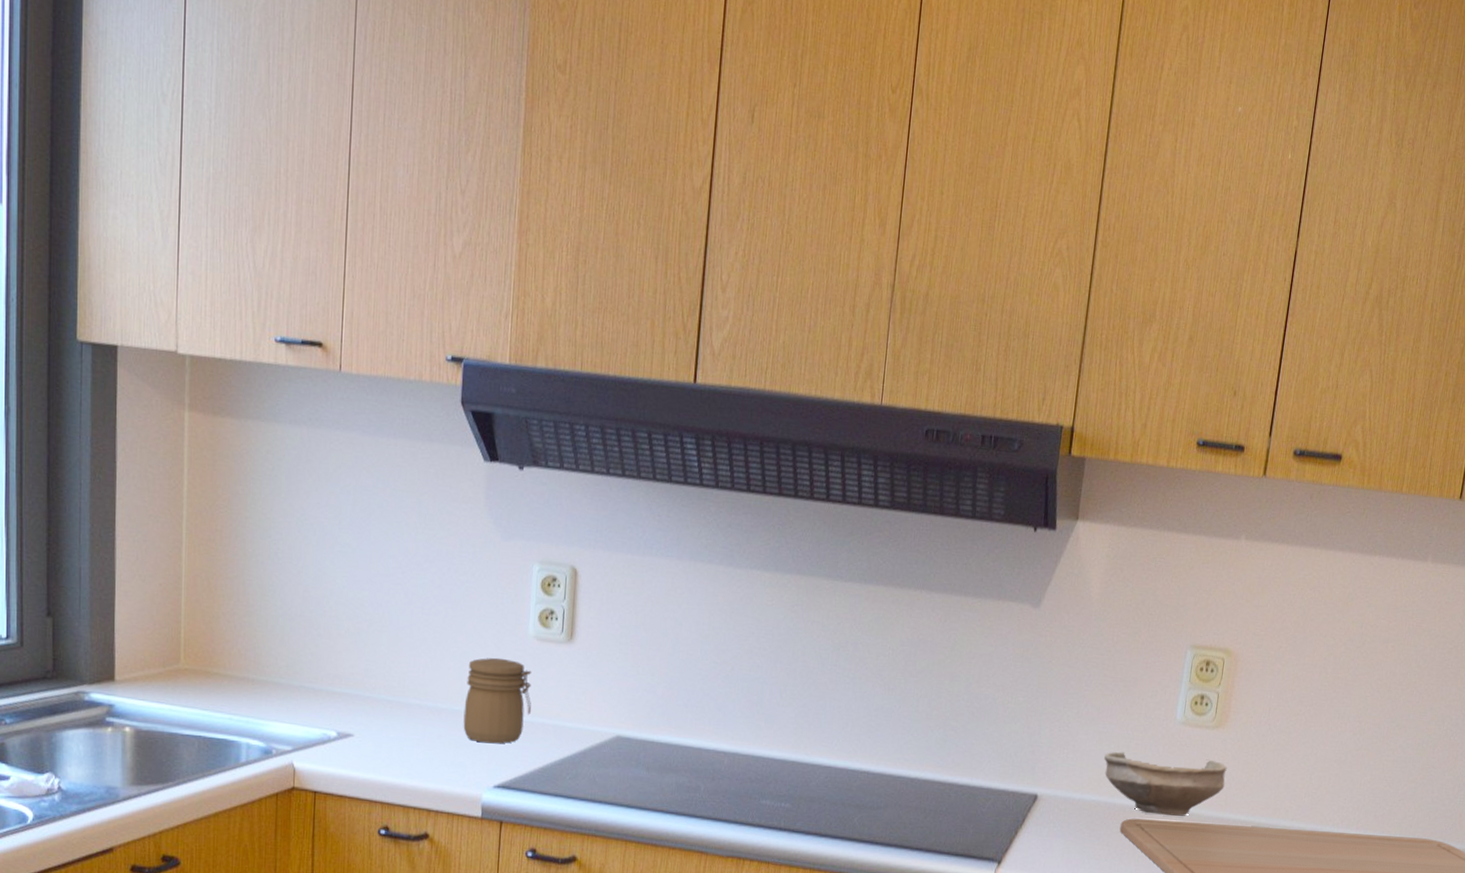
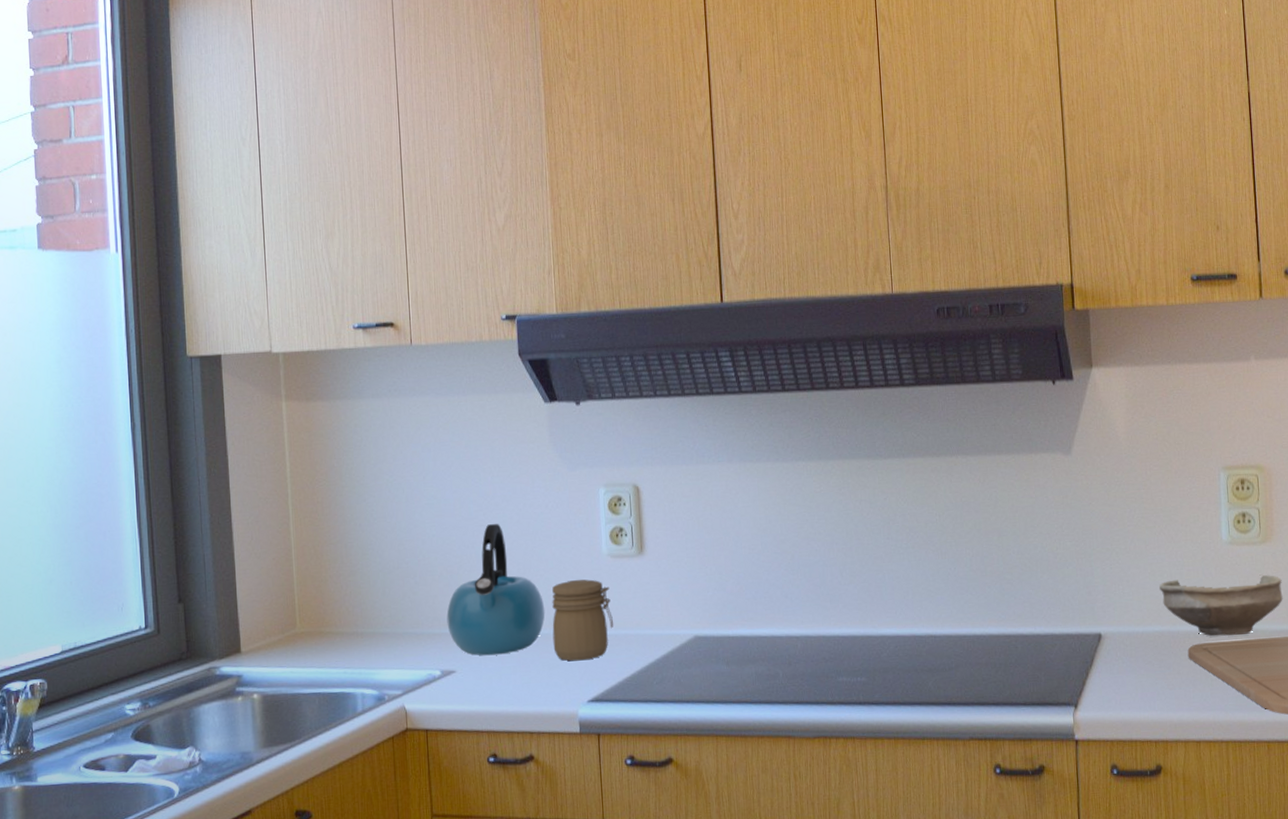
kettle: none [349,584,459,725] -> present [446,524,546,656]

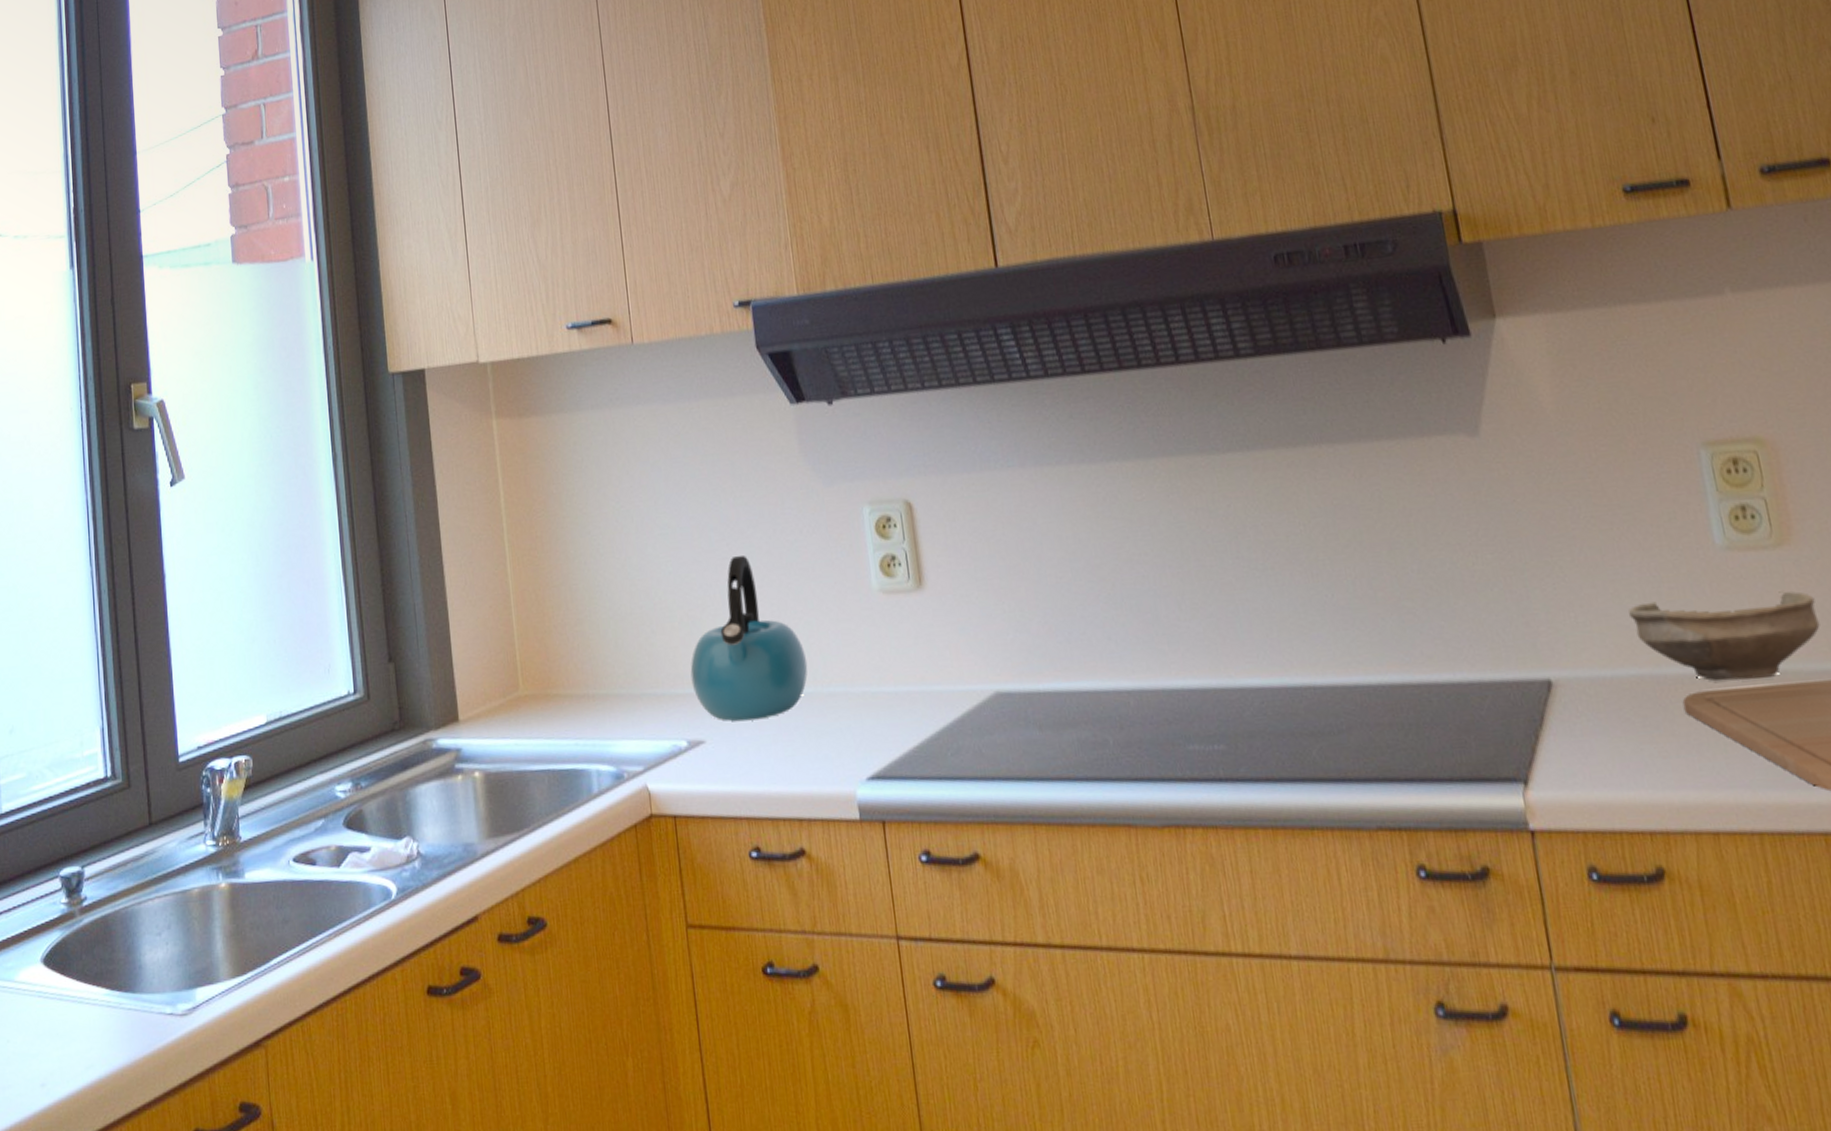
jar: present [552,579,614,661] -> none [814,621,893,727]

